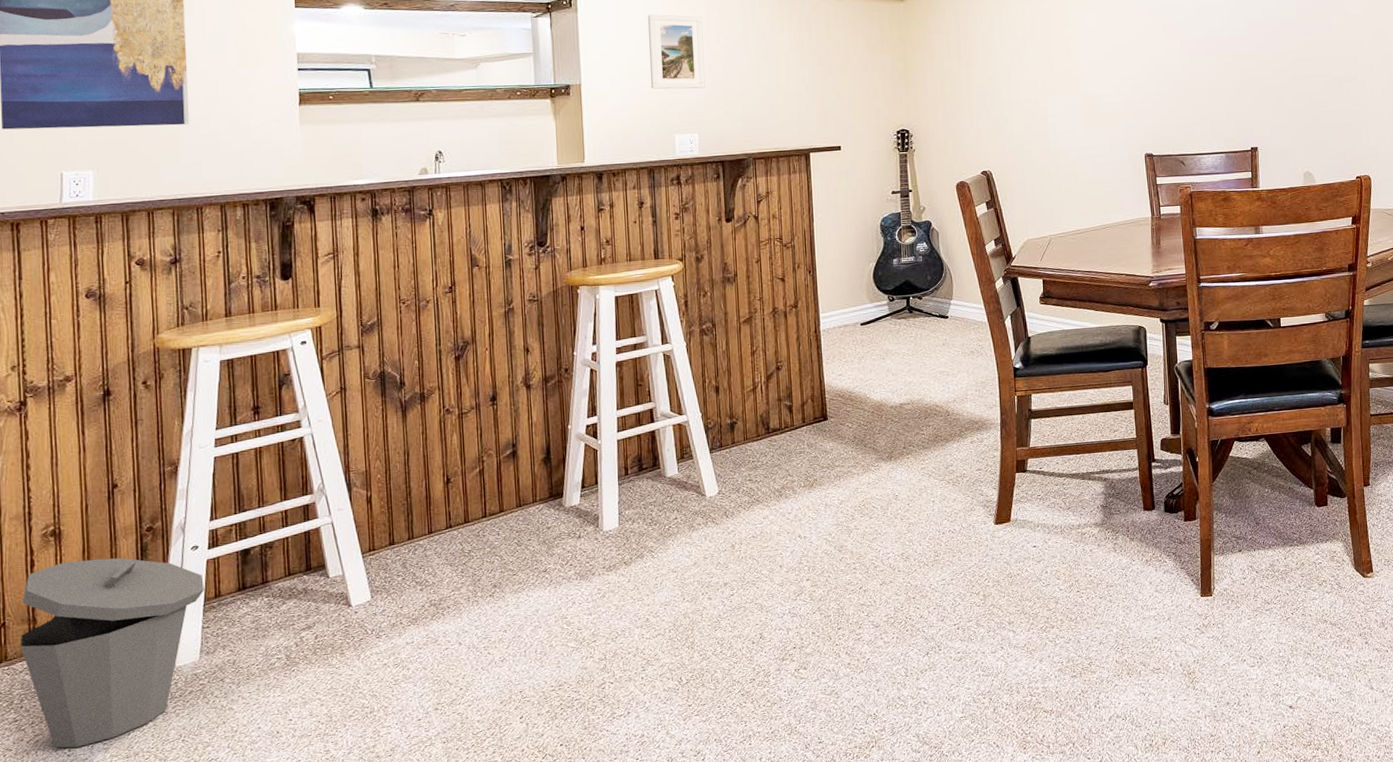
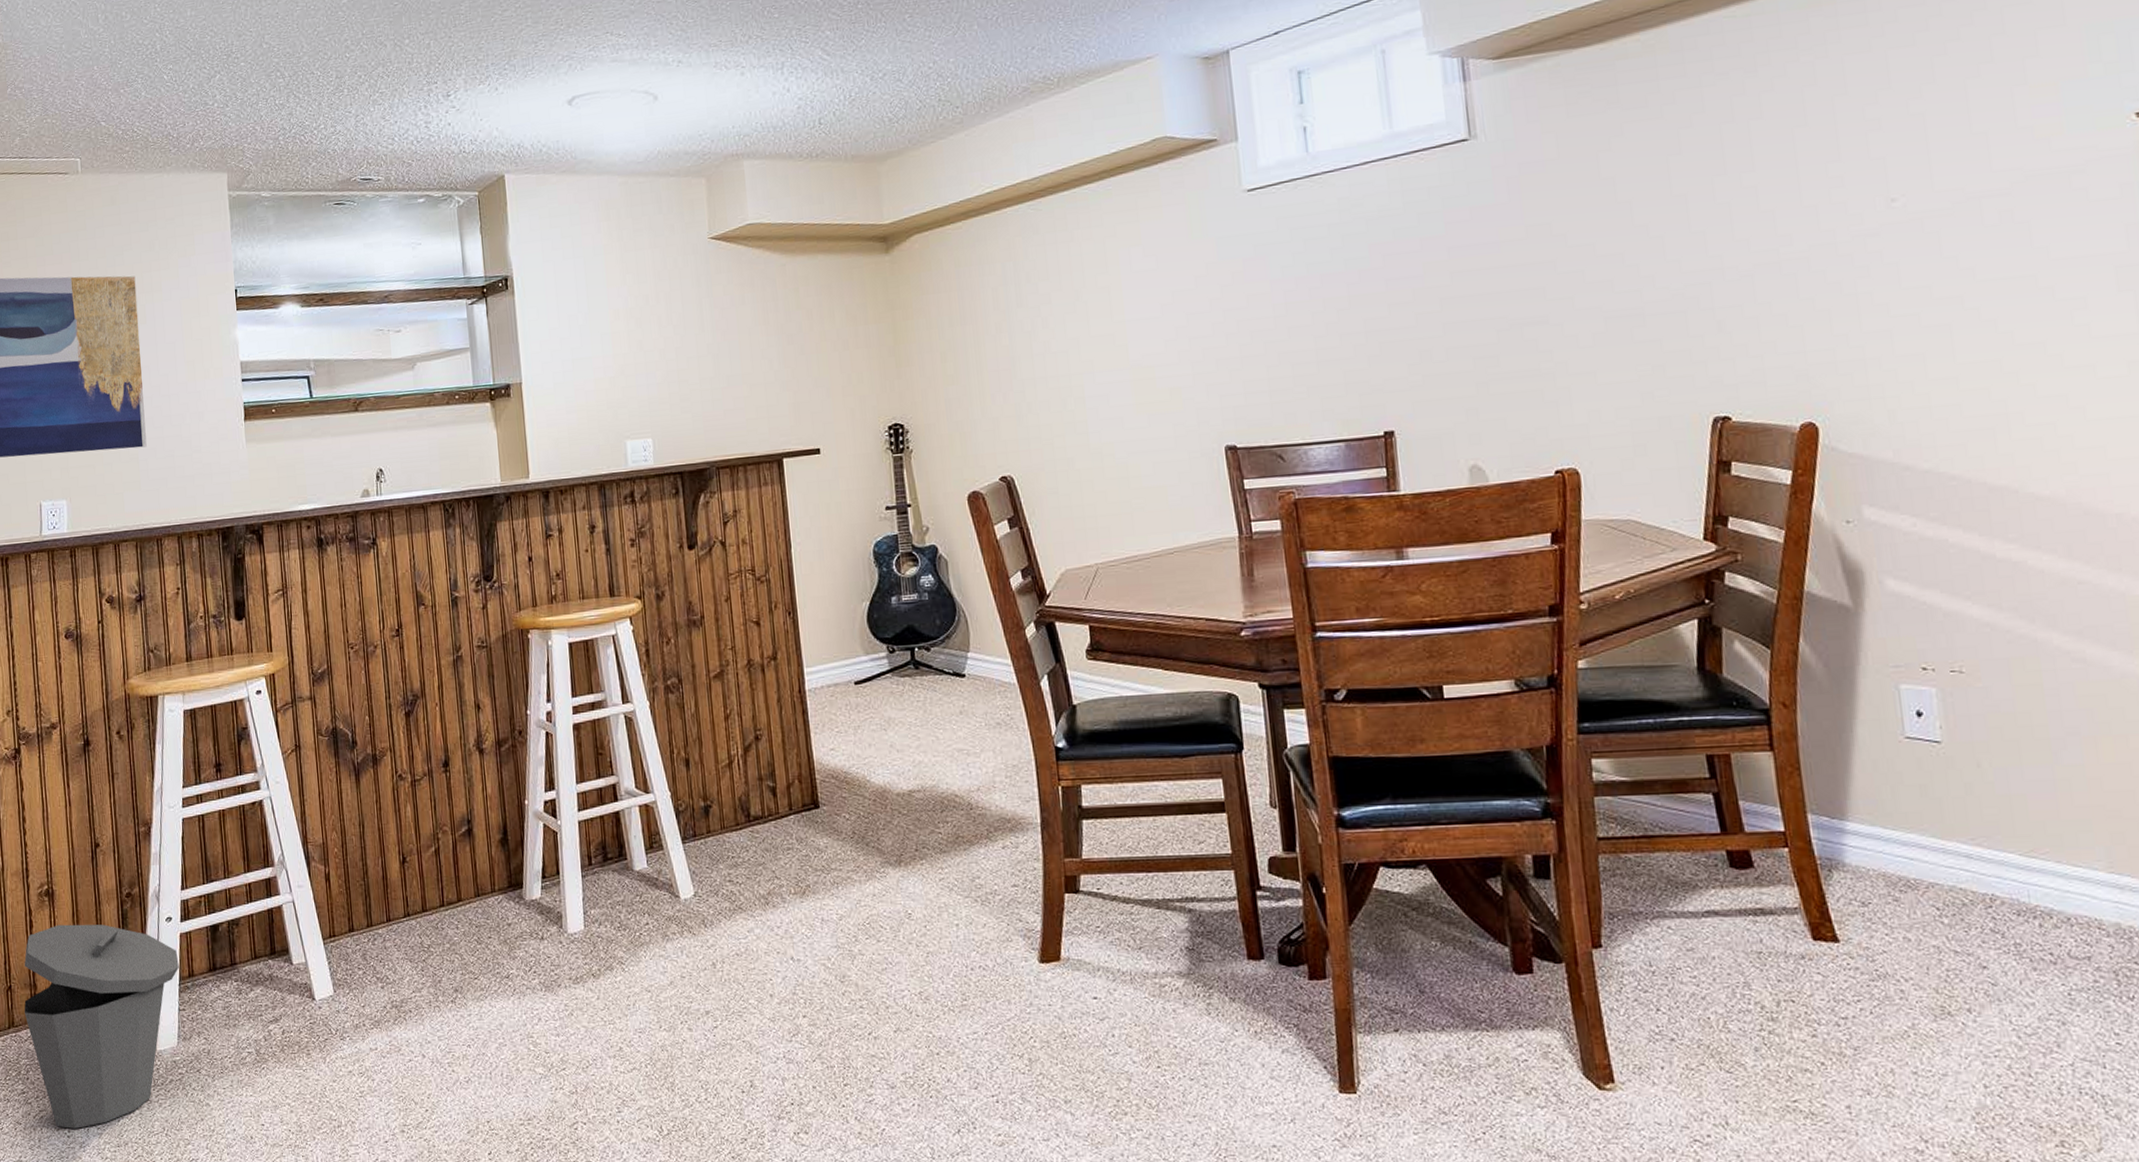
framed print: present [648,14,705,89] -> none [590,290,658,385]

